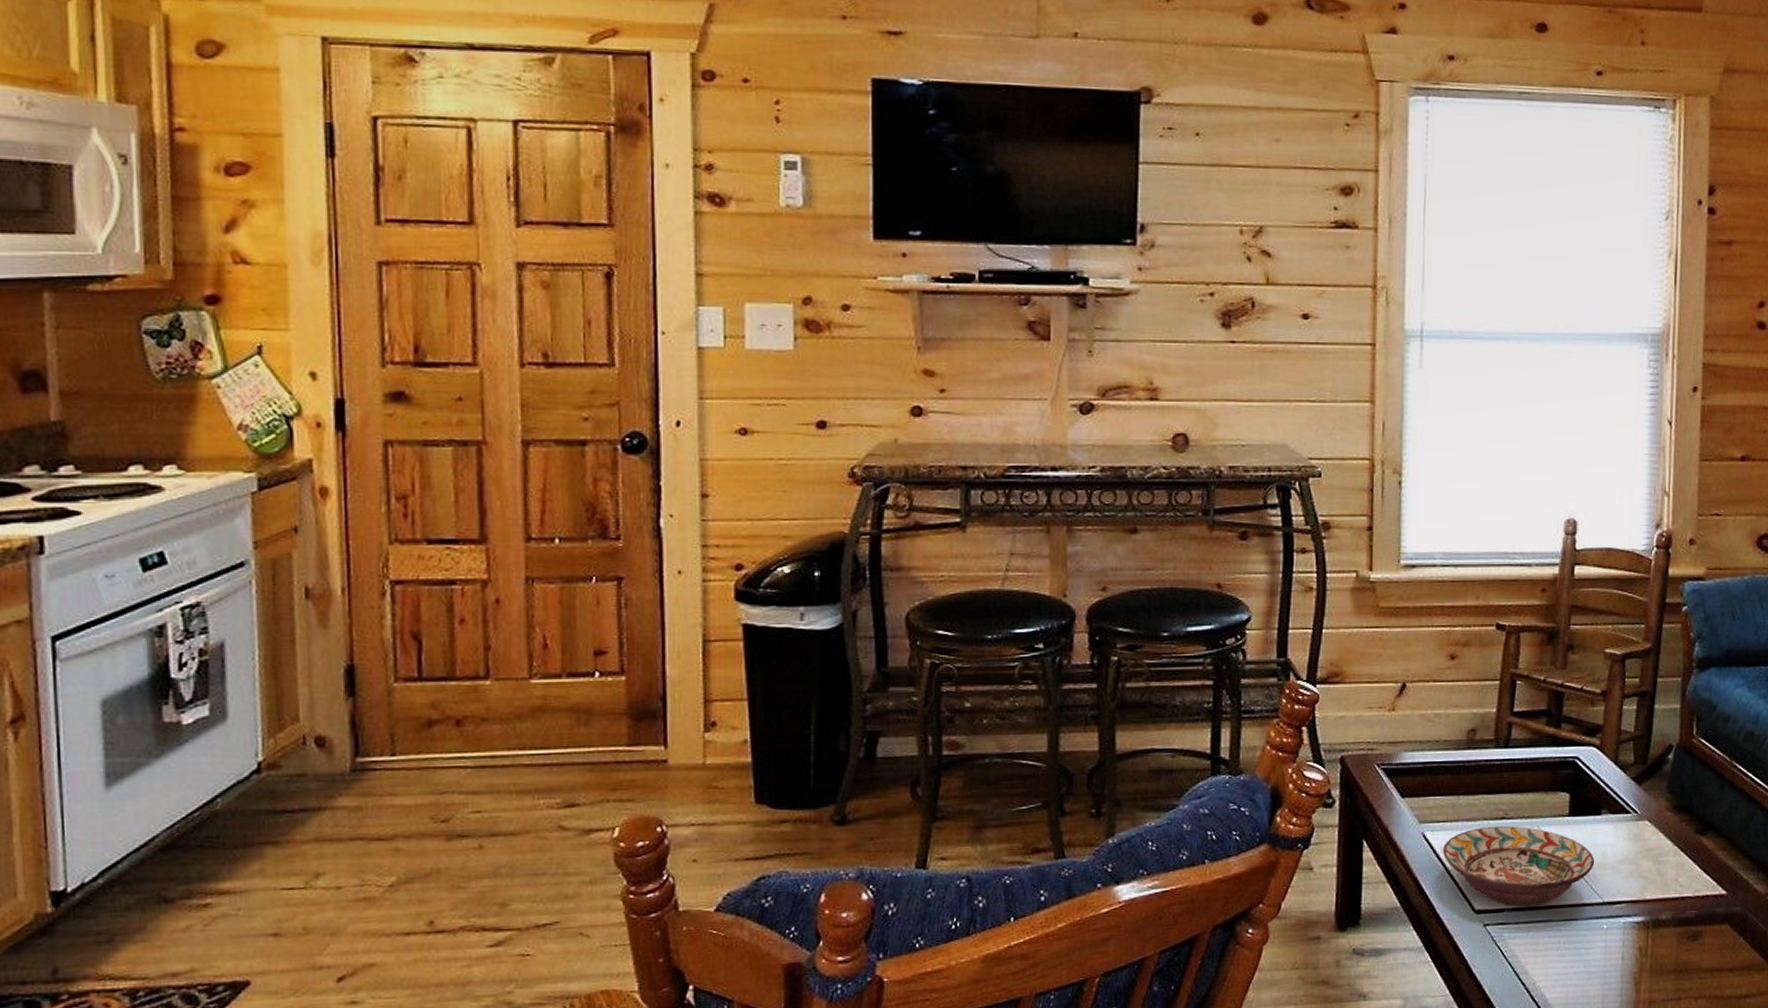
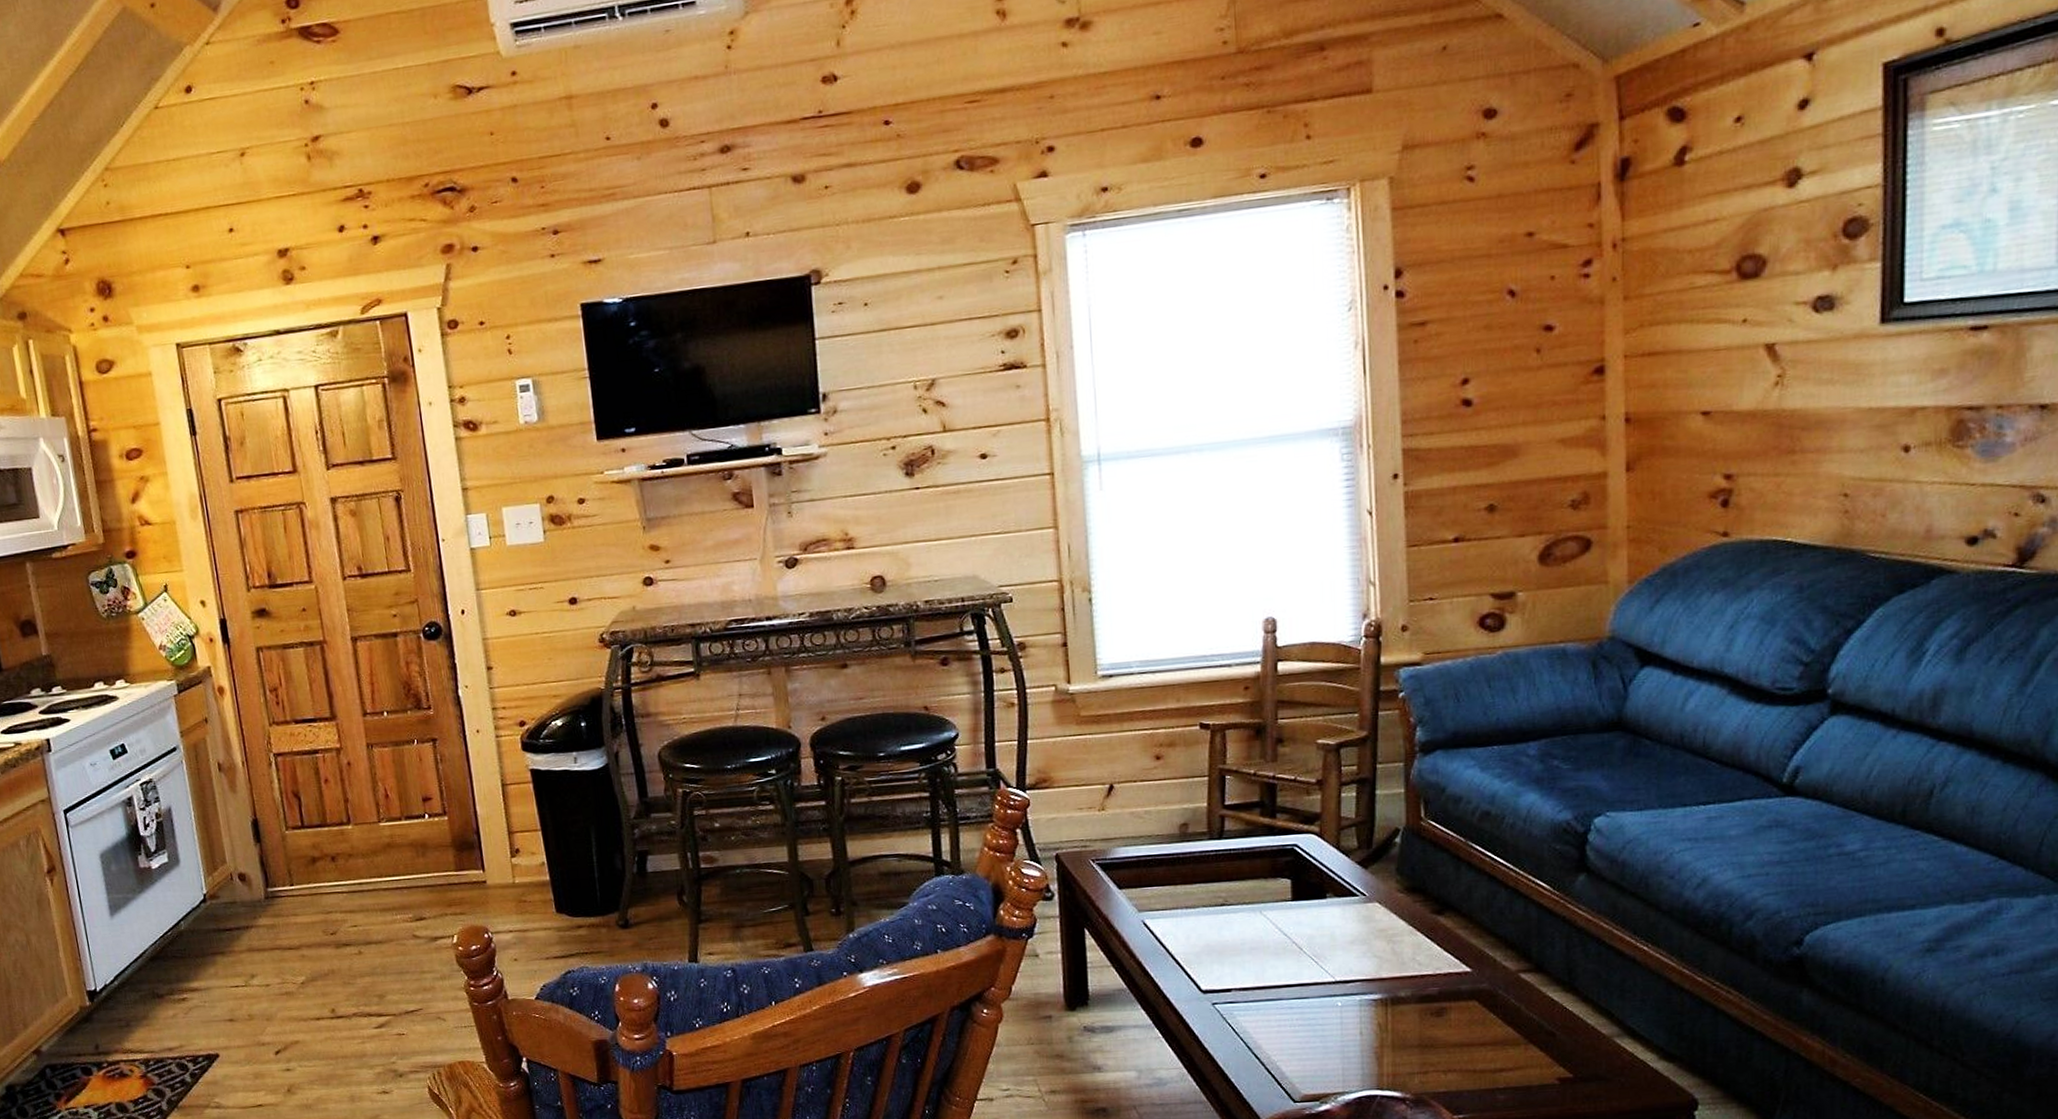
decorative bowl: present [1443,826,1595,906] -> none [1165,912,1324,986]

